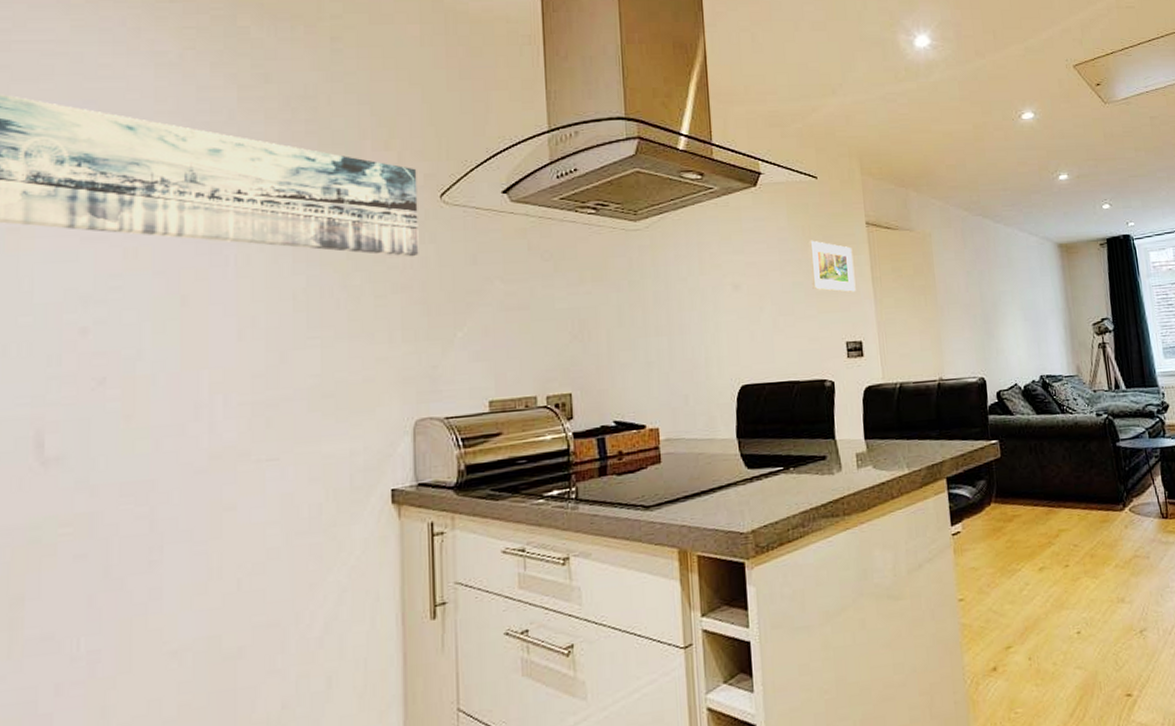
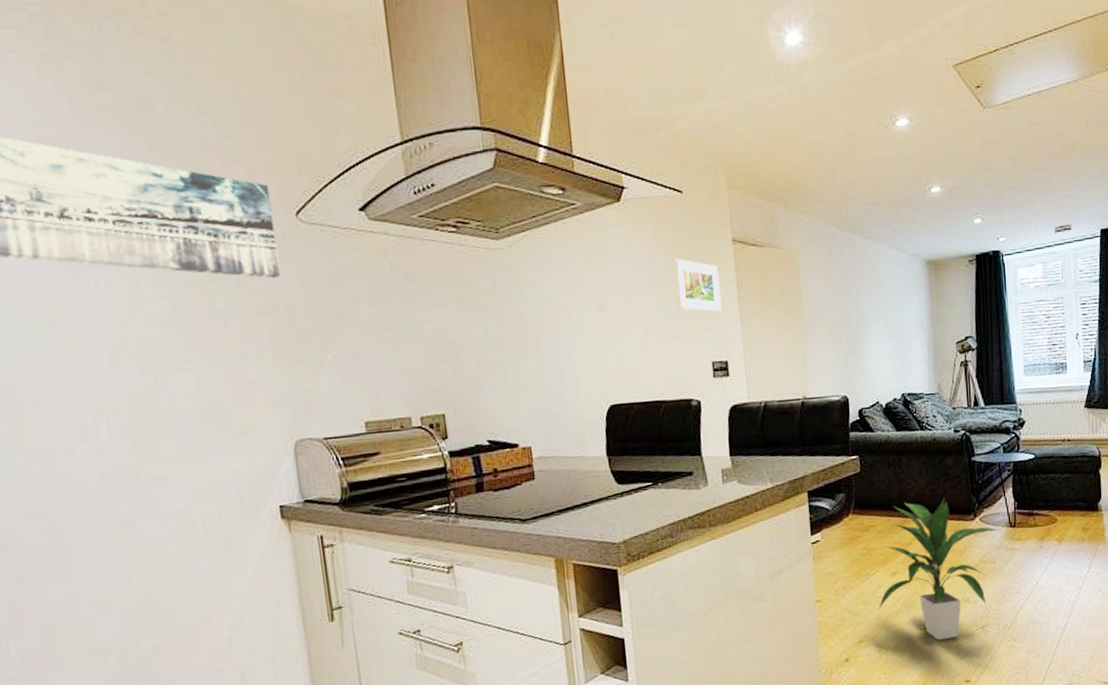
indoor plant: none [1026,486,1153,646] -> present [878,498,1001,640]

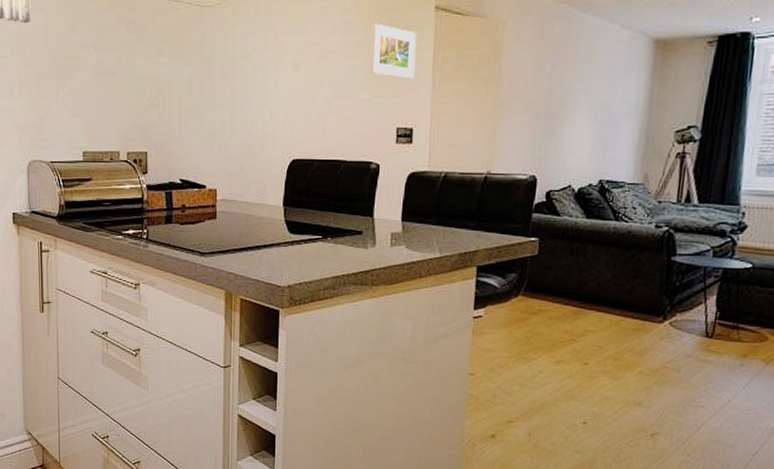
indoor plant: present [878,498,1001,640] -> none [535,293,694,439]

